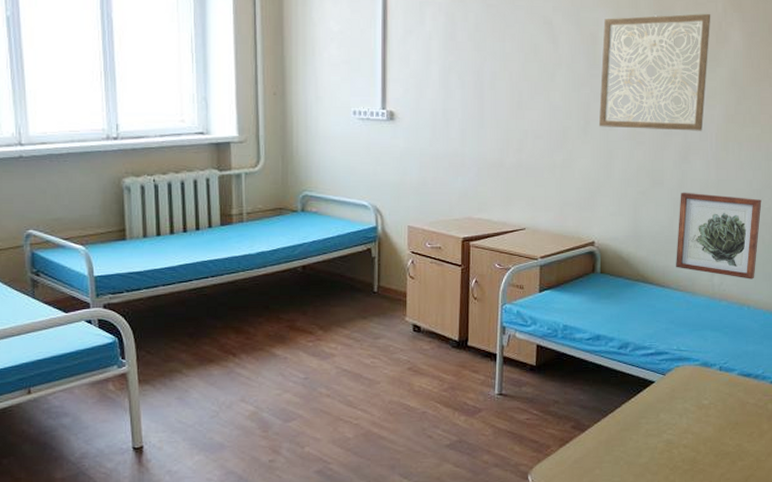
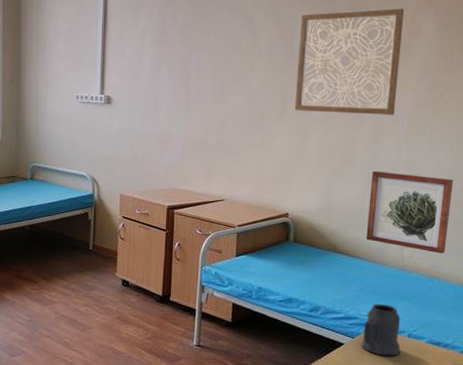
mug: none [672,336,712,392] -> present [361,304,401,357]

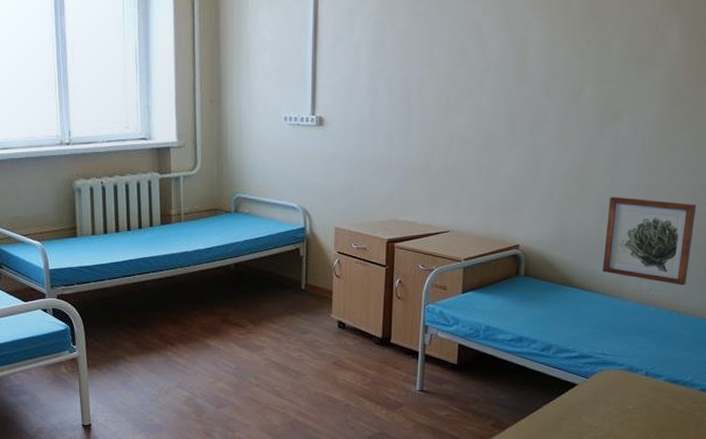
wall art: present [294,9,405,115] -> none [526,15,648,135]
mug: present [361,304,401,357] -> none [596,341,638,397]

